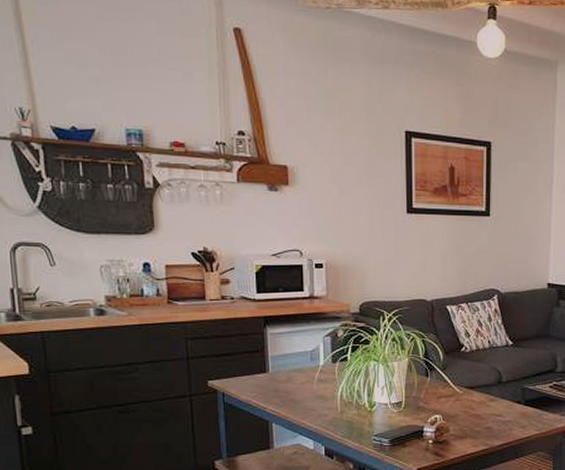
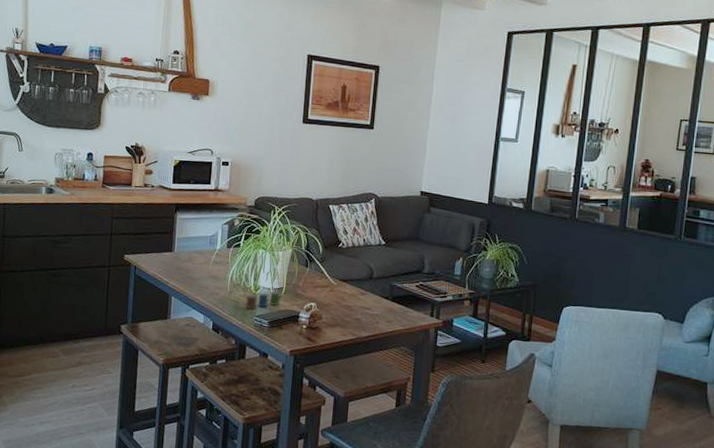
cup: none [361,406,402,430] -> present [246,291,282,310]

